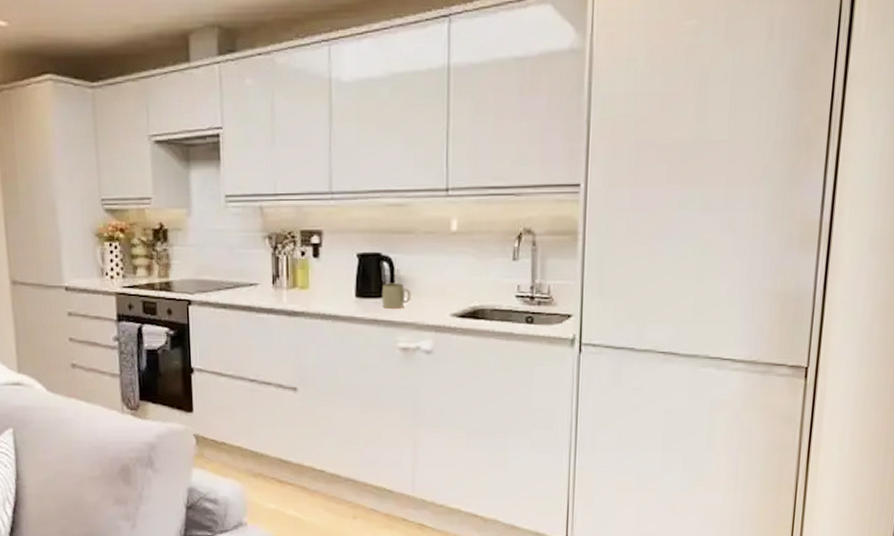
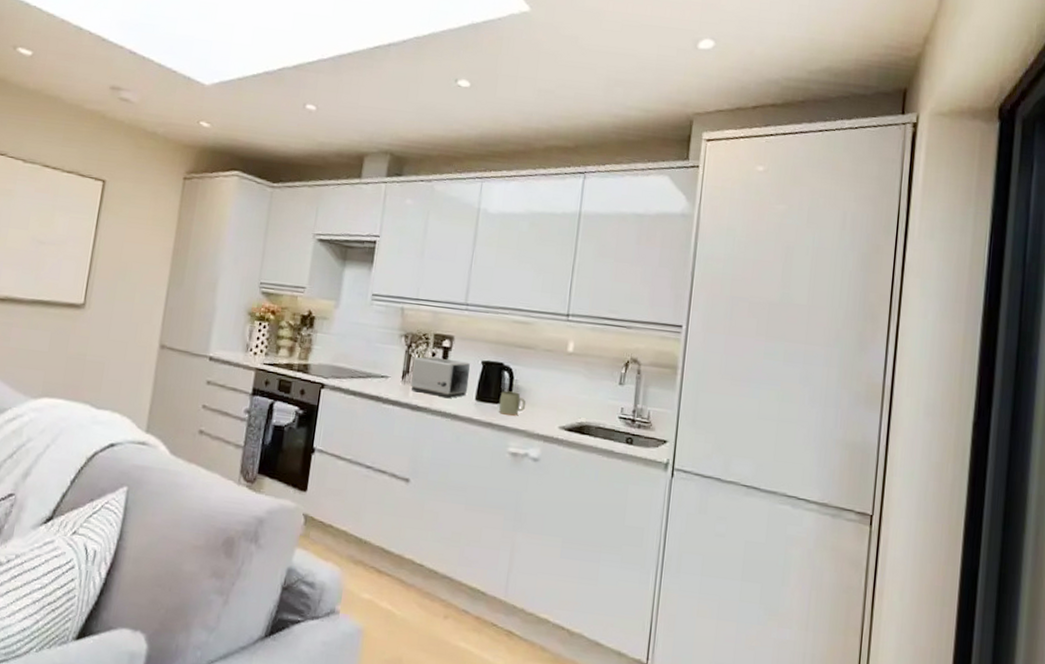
toaster: none [281,256,346,299] -> present [411,356,470,399]

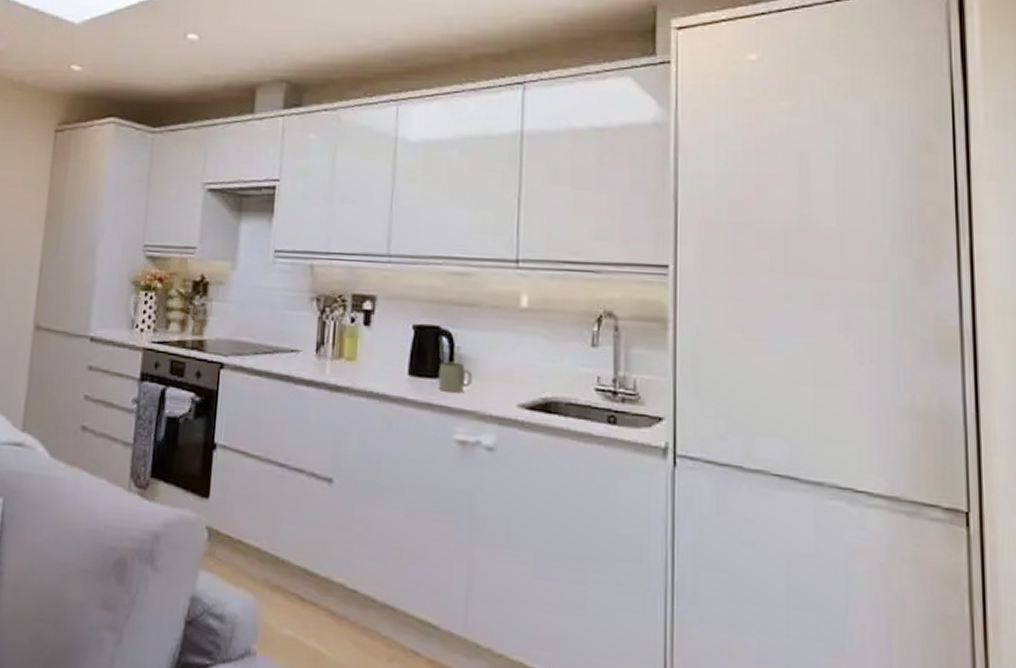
toaster: present [411,356,470,399] -> none [327,322,399,375]

